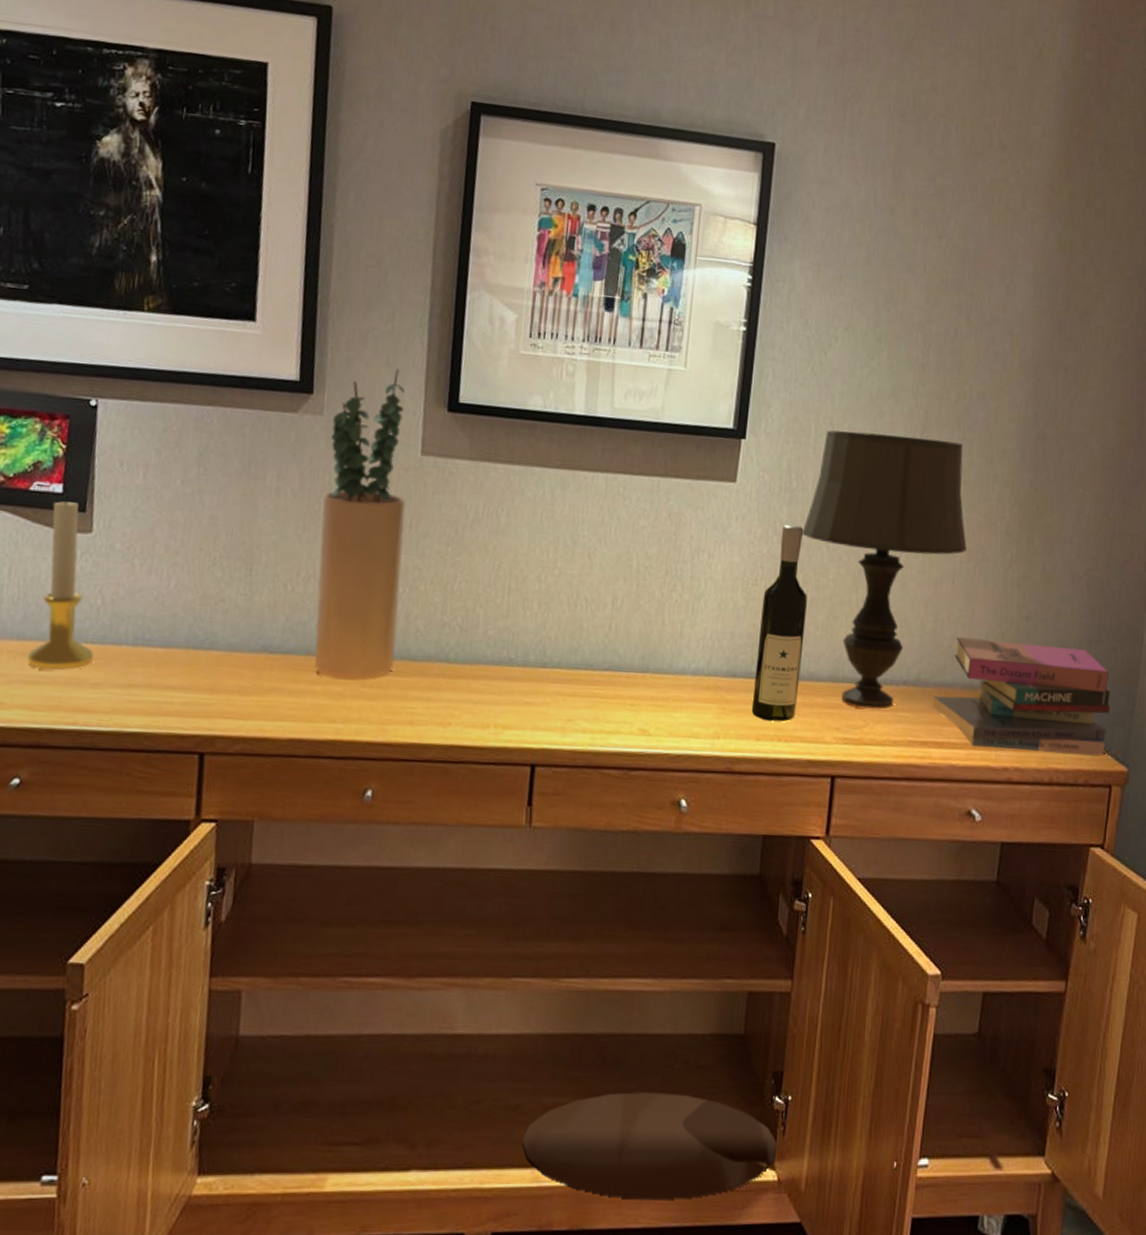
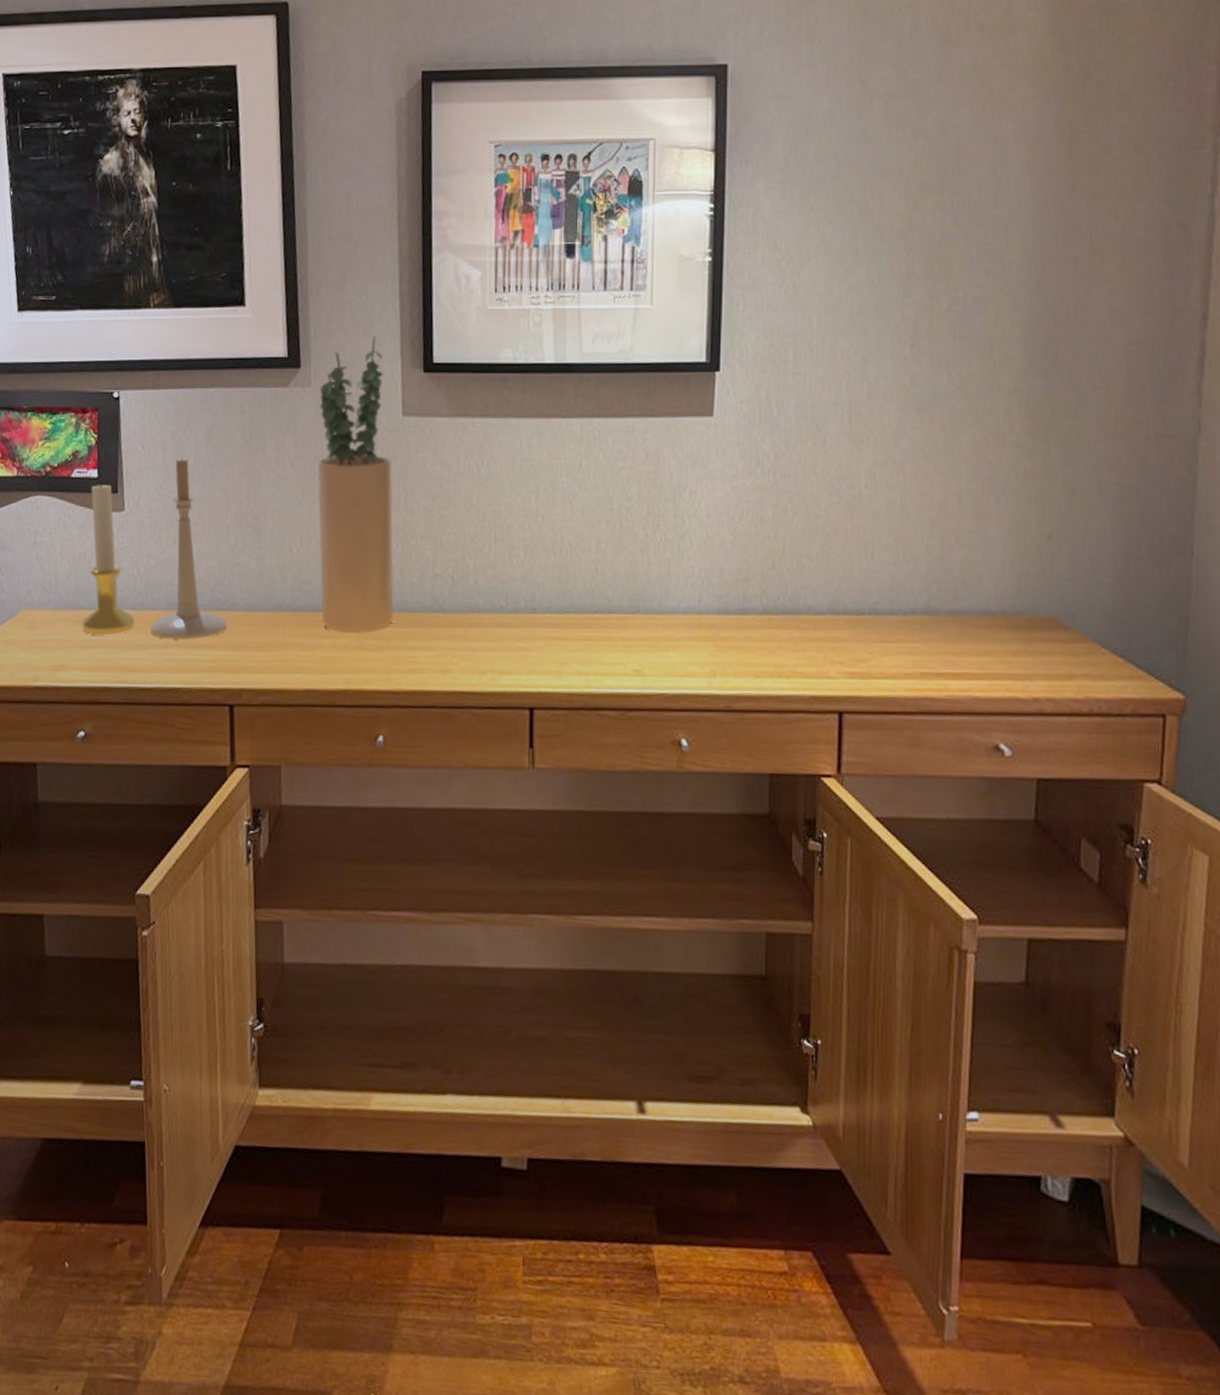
candlestick: none [112,478,204,680] -> present [151,457,227,640]
platter: present [521,1092,778,1201] -> none [549,1029,810,1138]
bottle: present [751,523,808,722] -> none [747,454,799,658]
table lamp: present [801,430,967,709] -> none [787,352,973,641]
books: present [932,637,1111,756] -> none [945,561,1158,682]

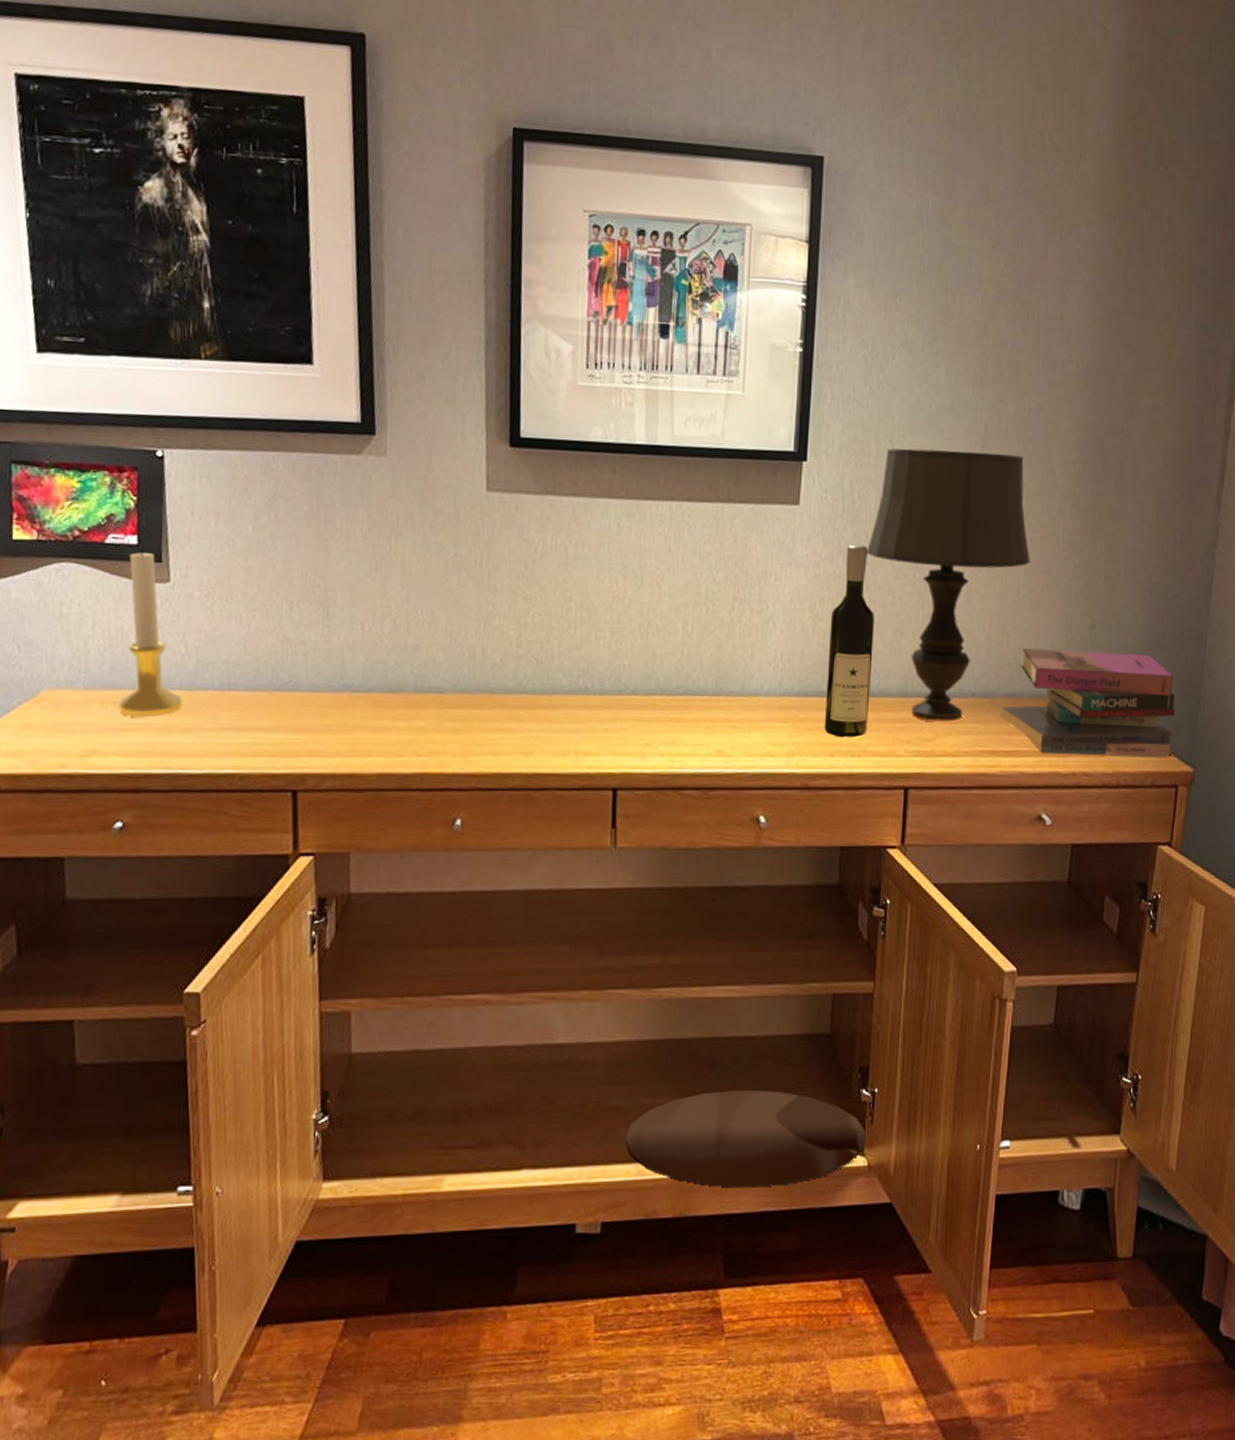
candlestick: present [151,457,227,640] -> none [201,525,290,723]
vase: present [317,336,395,634] -> none [392,405,475,715]
platter: none [549,1029,810,1138] -> present [624,1090,867,1188]
bottle: none [747,454,799,658] -> present [824,543,875,738]
table lamp: none [787,352,973,641] -> present [866,448,1030,722]
books: none [945,561,1158,682] -> present [1000,648,1176,757]

